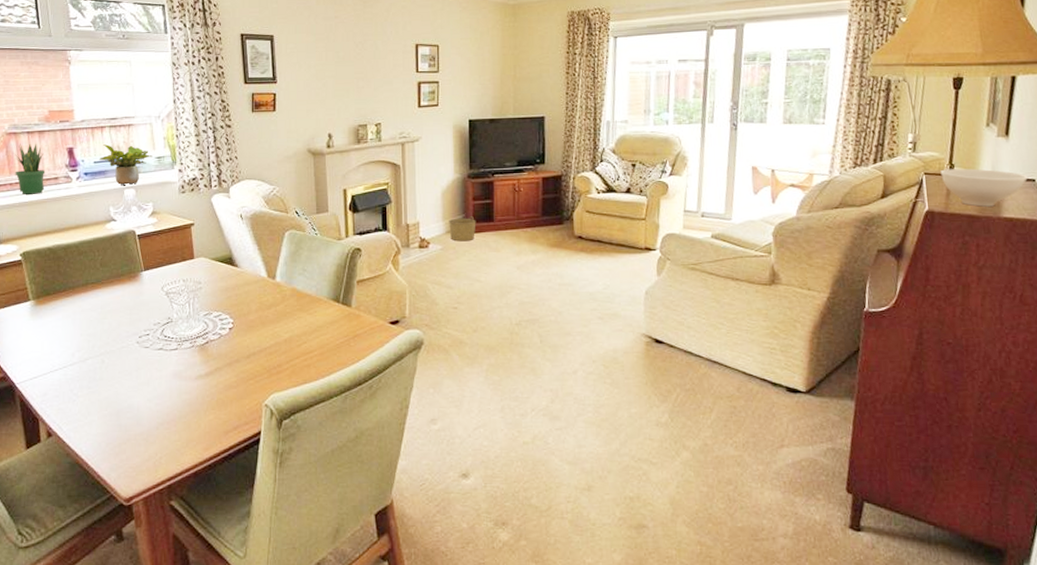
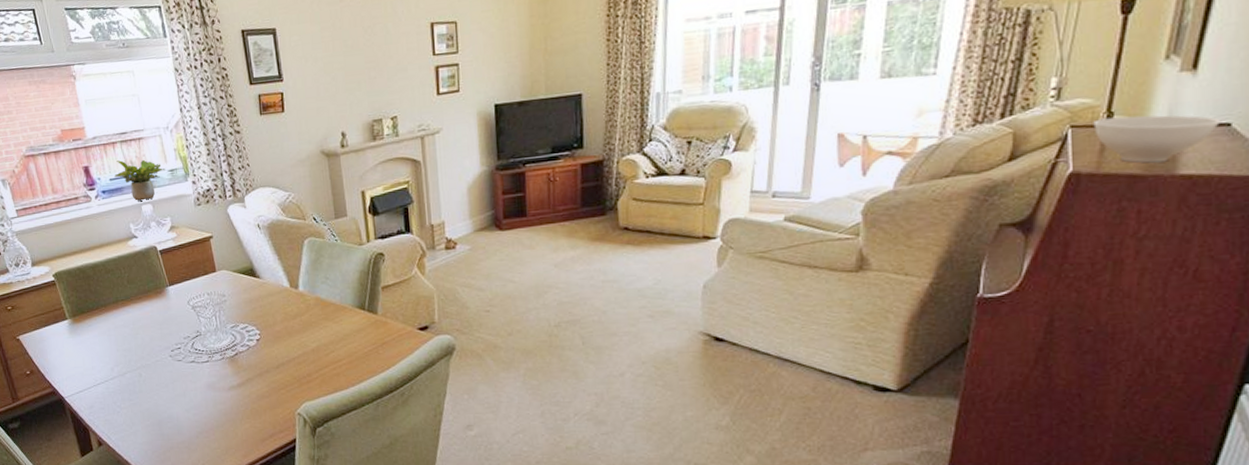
planter: present [15,143,46,194] -> none [35,165,67,216]
basket: present [449,216,476,242] -> none [477,212,507,241]

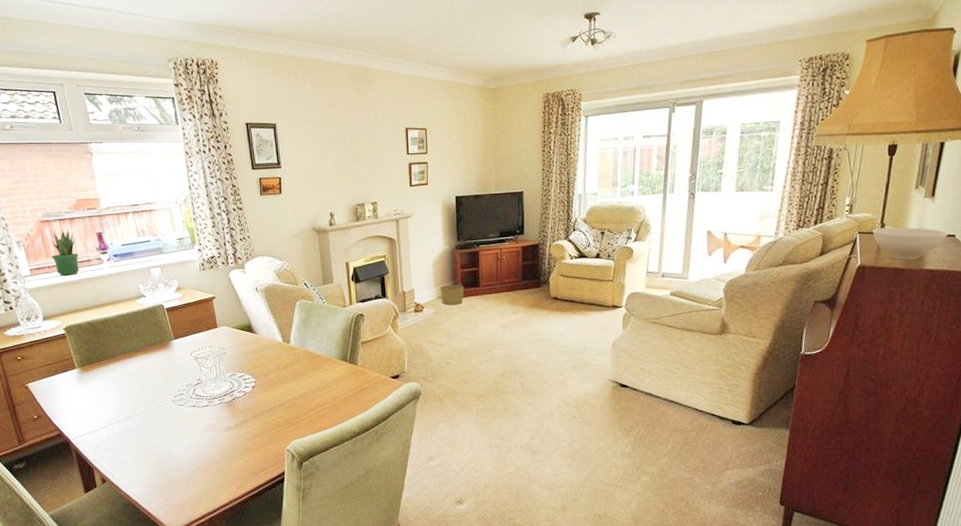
planter: none [35,165,67,216] -> present [50,230,80,276]
potted plant: present [114,159,165,201] -> none [126,228,174,265]
basket: none [477,212,507,241] -> present [440,283,464,306]

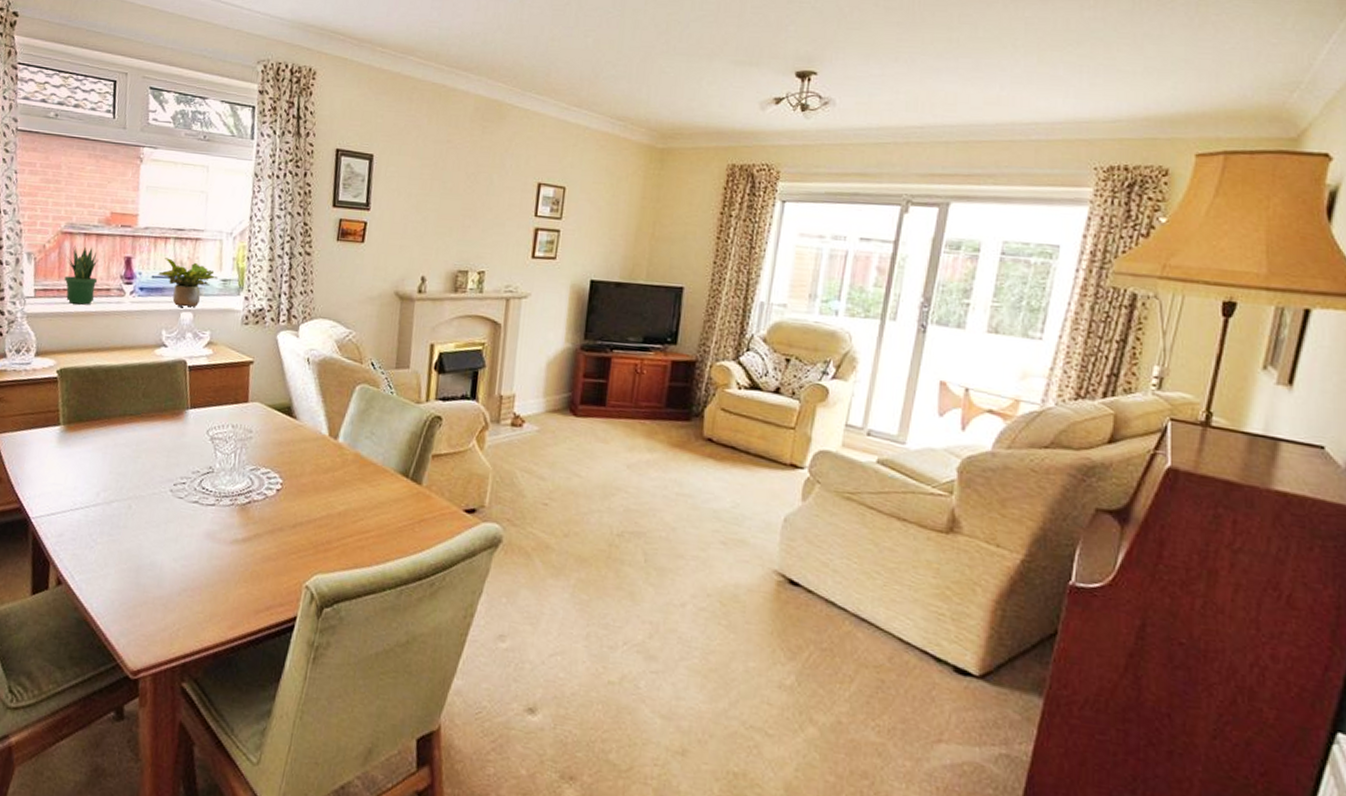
potted plant: none [126,228,174,265] -> present [158,258,218,308]
basket: present [440,283,464,306] -> none [550,396,584,426]
bowl: present [872,227,950,261] -> none [1193,417,1315,474]

